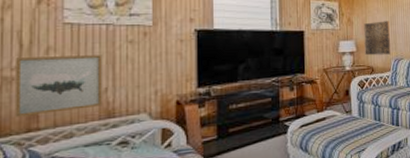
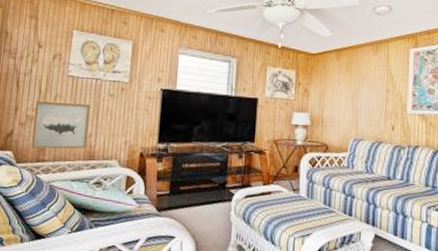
wall art: present [364,21,391,56] -> none [320,94,351,133]

